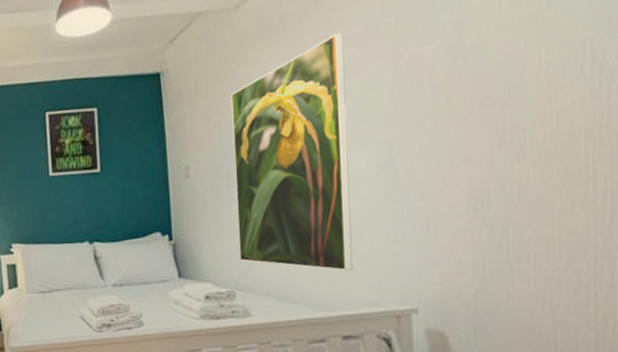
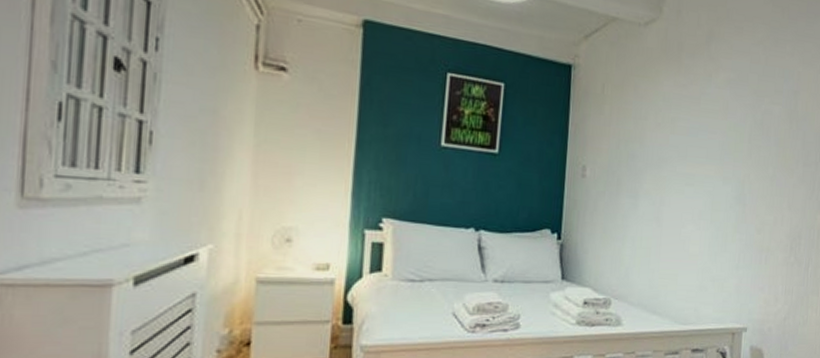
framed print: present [231,33,353,271] -> none [619,74,723,289]

